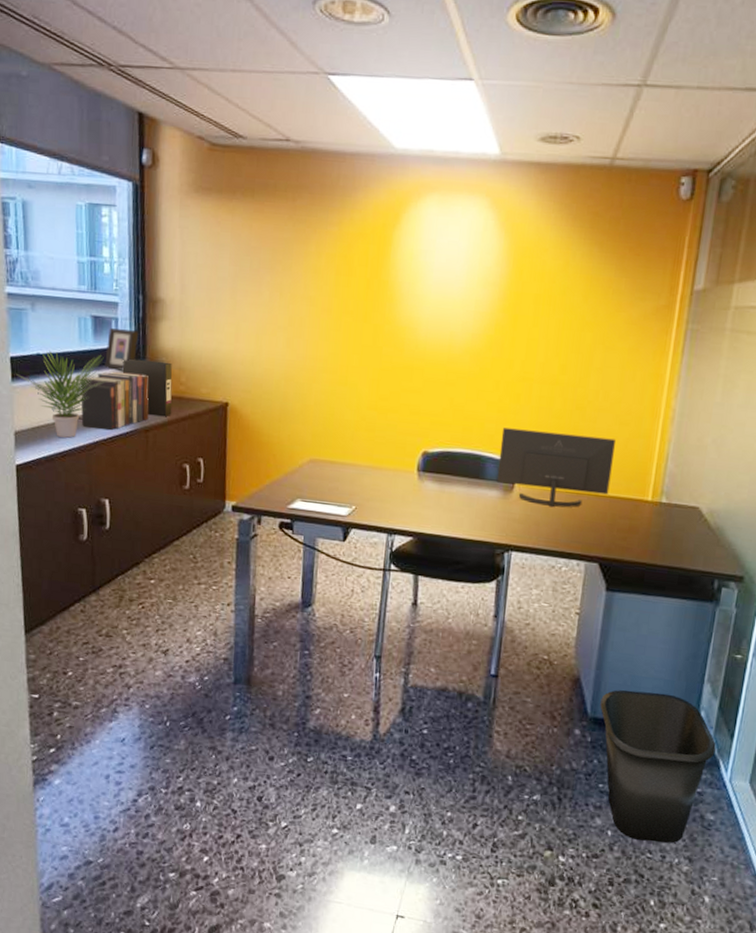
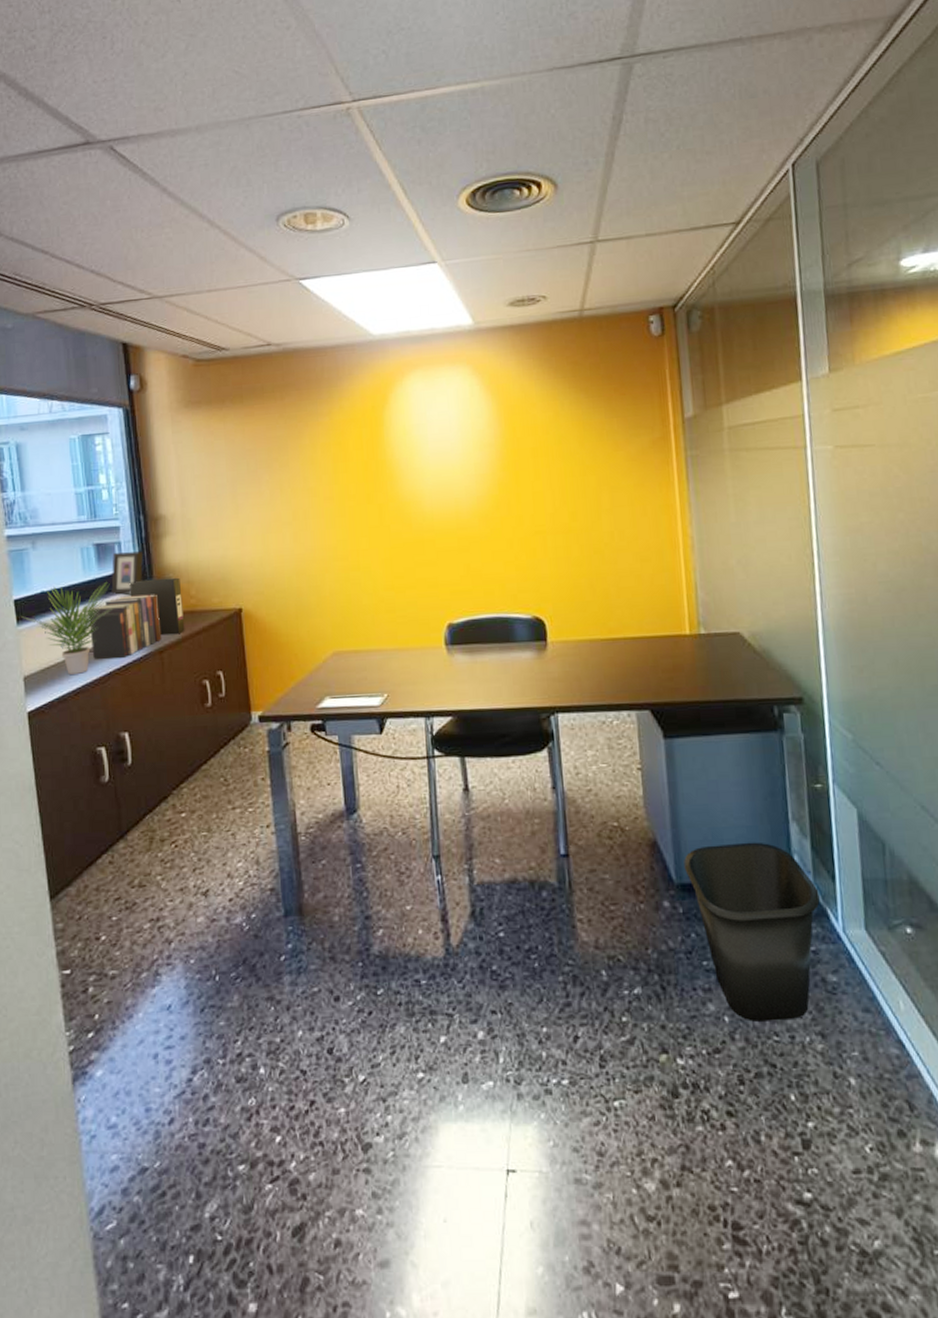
computer monitor: present [496,427,615,508] -> none [524,577,645,659]

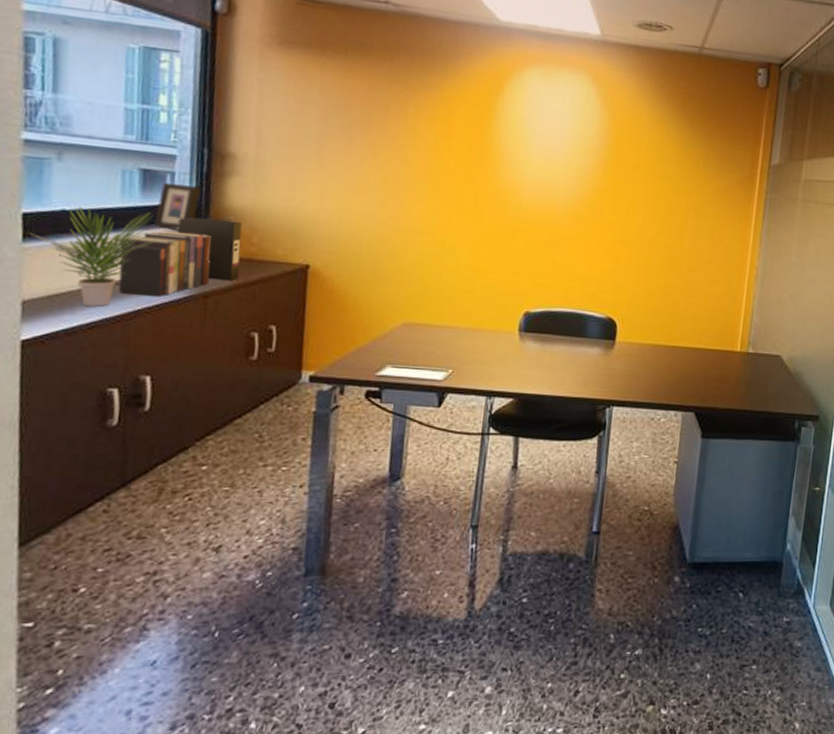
waste bin: present [684,842,820,1022] -> none [698,531,801,678]

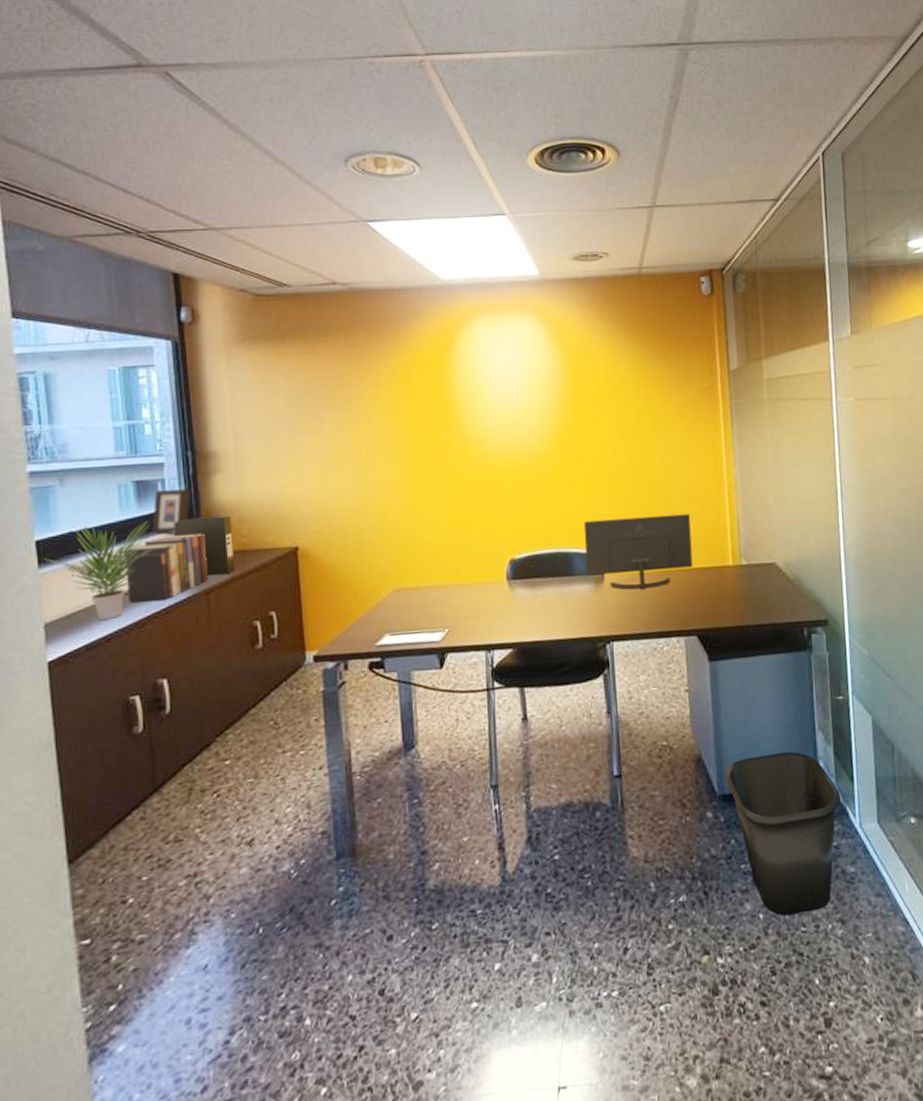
computer monitor: none [598,287,708,362] -> present [583,514,693,590]
waste bin: none [698,531,801,678] -> present [725,751,841,916]

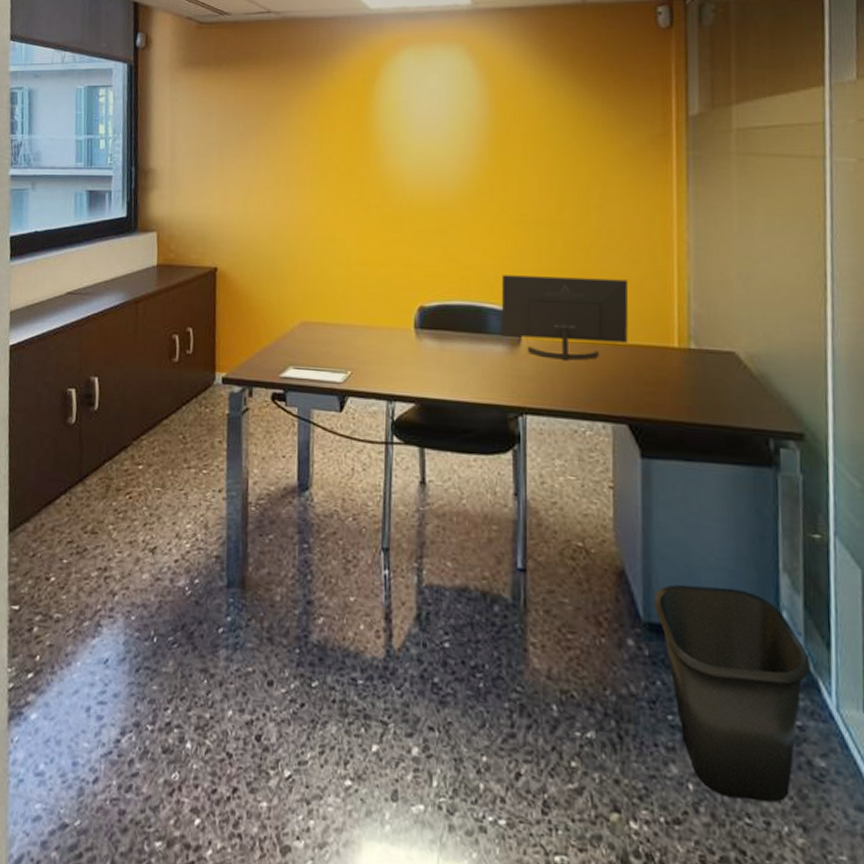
potted plant: present [44,521,154,621] -> none [14,227,98,315]
books: present [125,533,209,603] -> none [74,243,140,303]
picture frame: present [152,489,191,534] -> none [98,200,131,241]
binder: present [173,516,235,575] -> none [114,229,163,286]

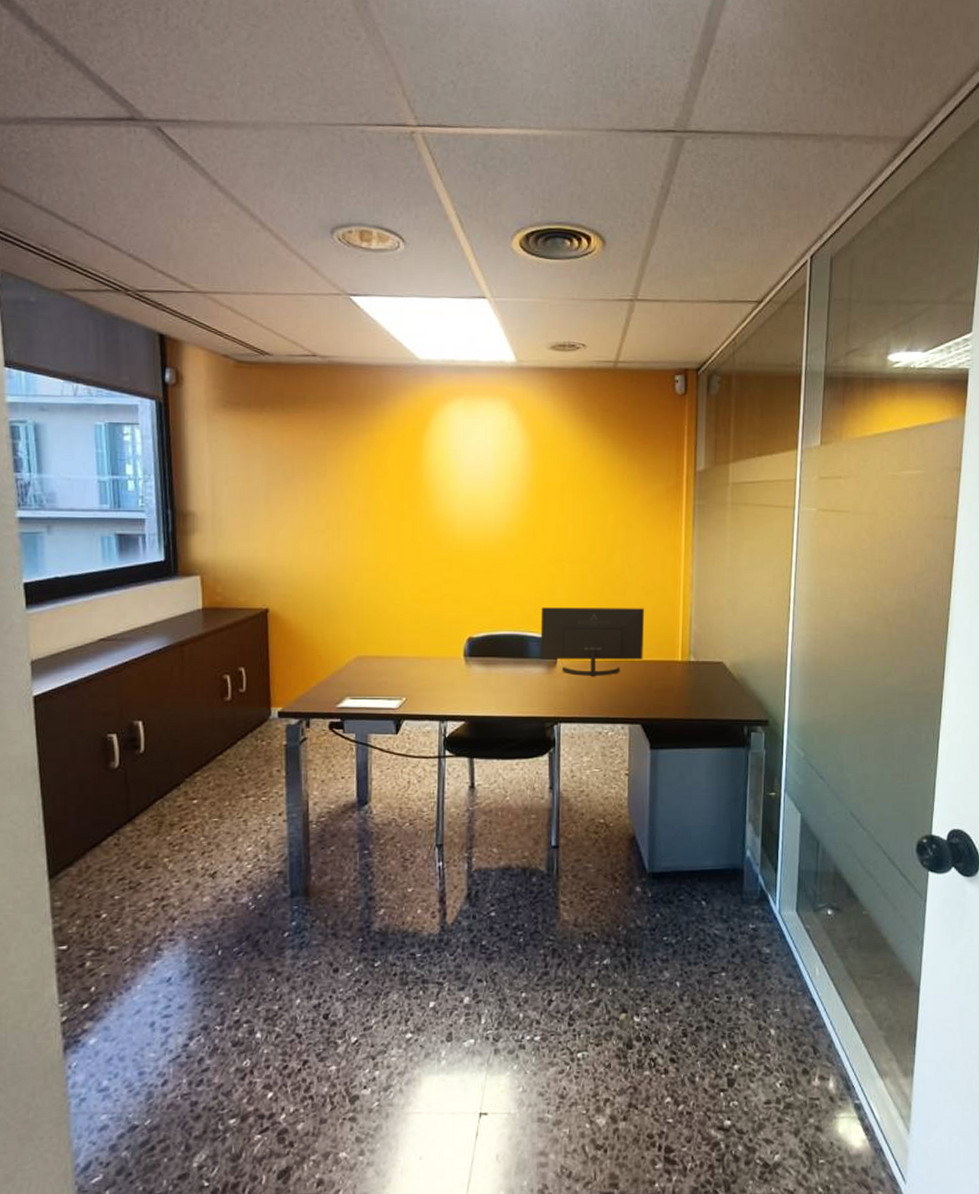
waste bin: present [654,584,811,803] -> none [656,839,763,986]

